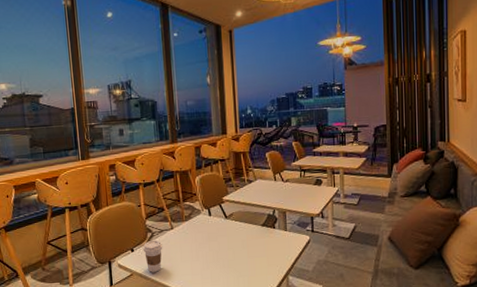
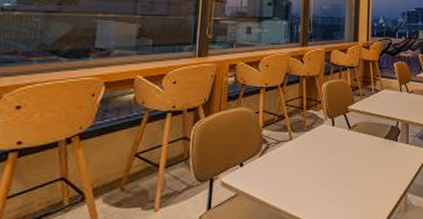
coffee cup: present [143,239,163,272] -> none [254,152,278,192]

